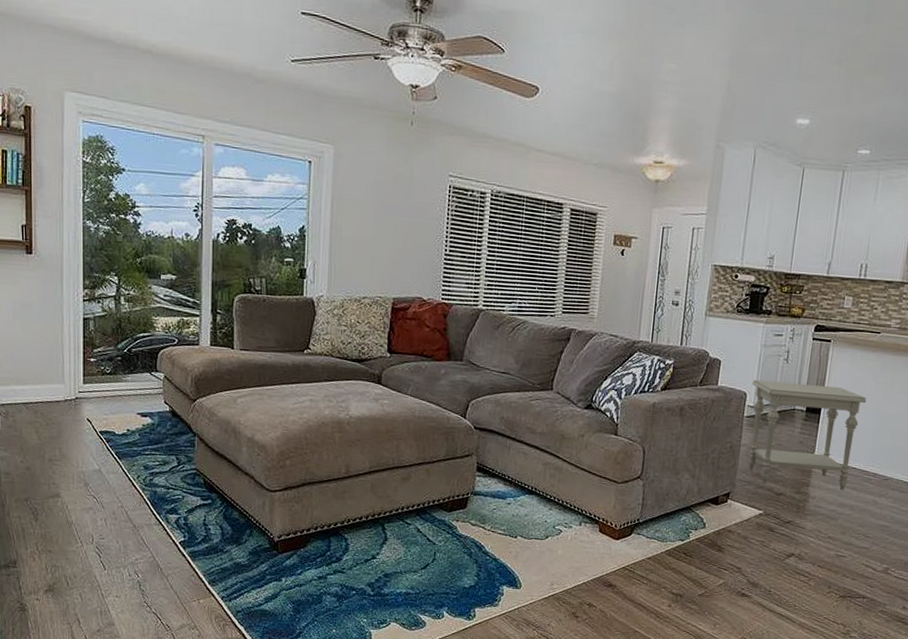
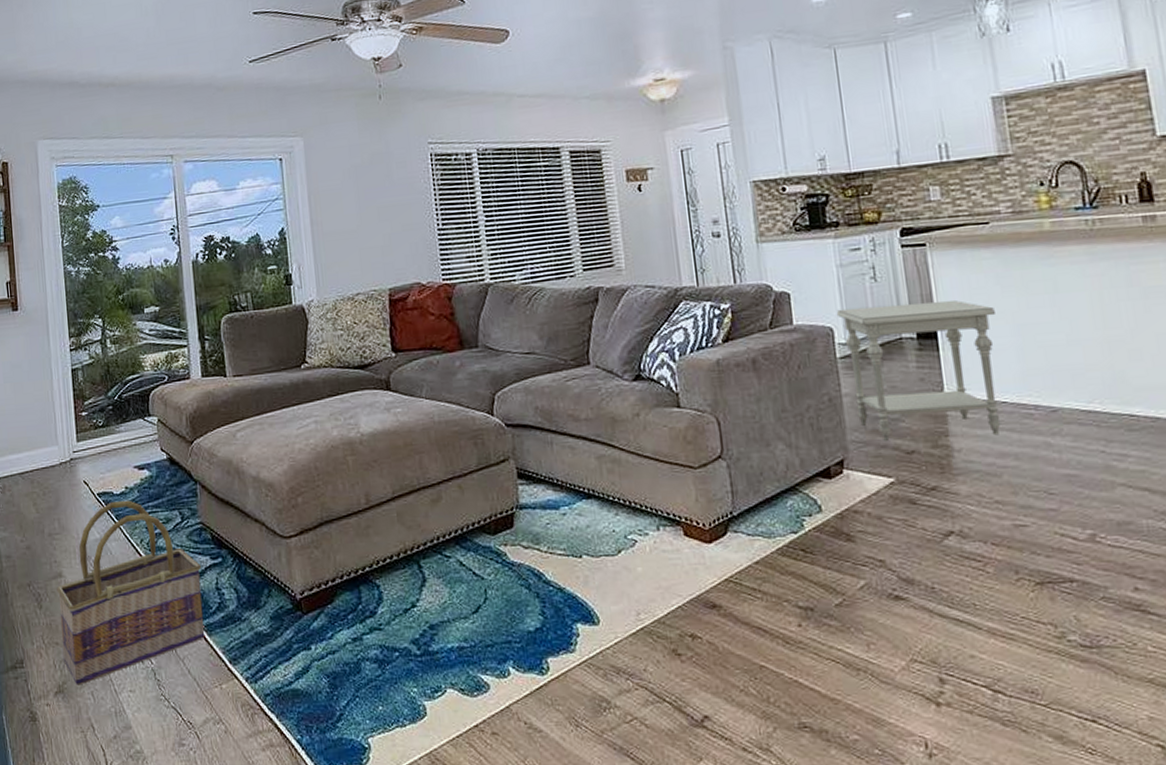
basket: none [53,440,192,587] -> present [56,500,205,685]

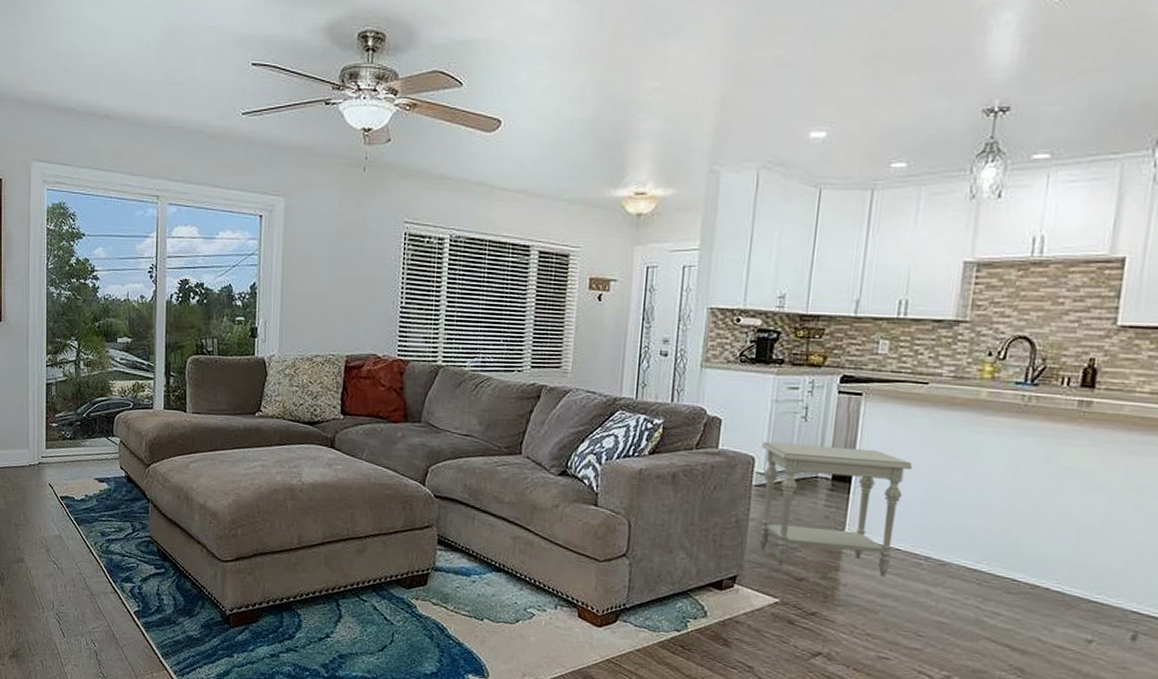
basket: present [56,500,205,685] -> none [18,505,146,654]

